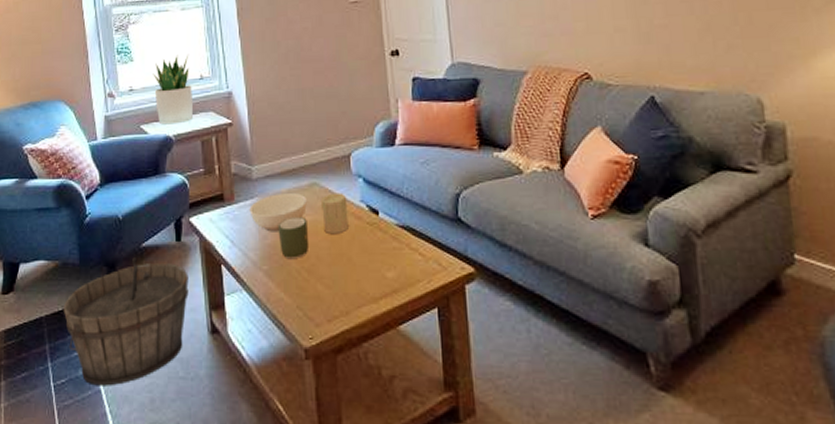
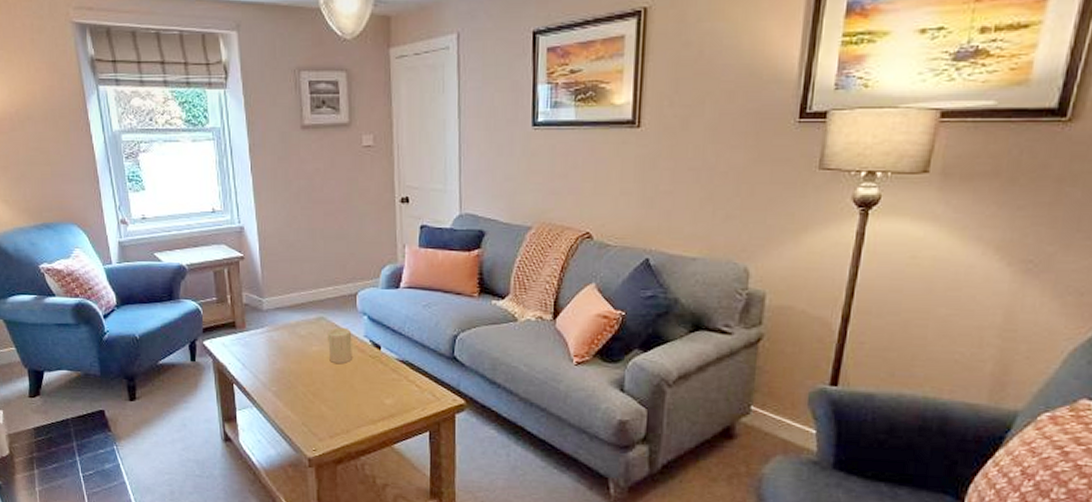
wooden bucket: present [63,257,189,386] -> none [87,373,203,479]
planter: present [153,54,193,125] -> none [165,186,205,254]
bowl: present [249,193,307,232] -> none [260,325,314,359]
mug: present [278,217,309,260] -> none [286,347,315,384]

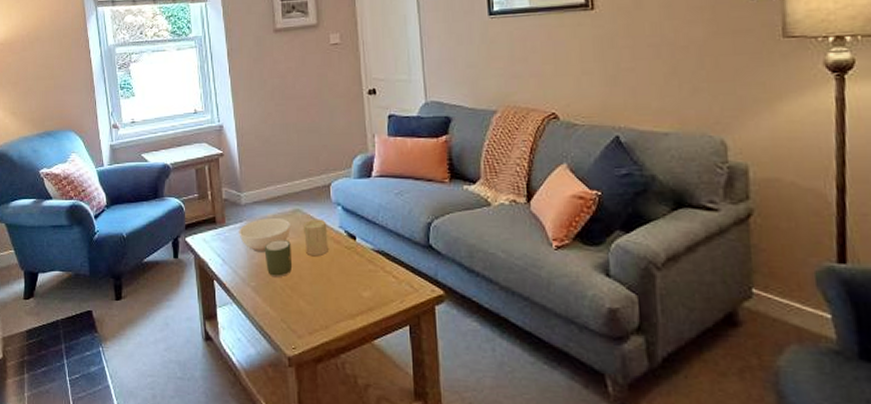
bowl: none [260,325,314,359] -> present [239,218,290,253]
mug: none [286,347,315,384] -> present [264,240,293,278]

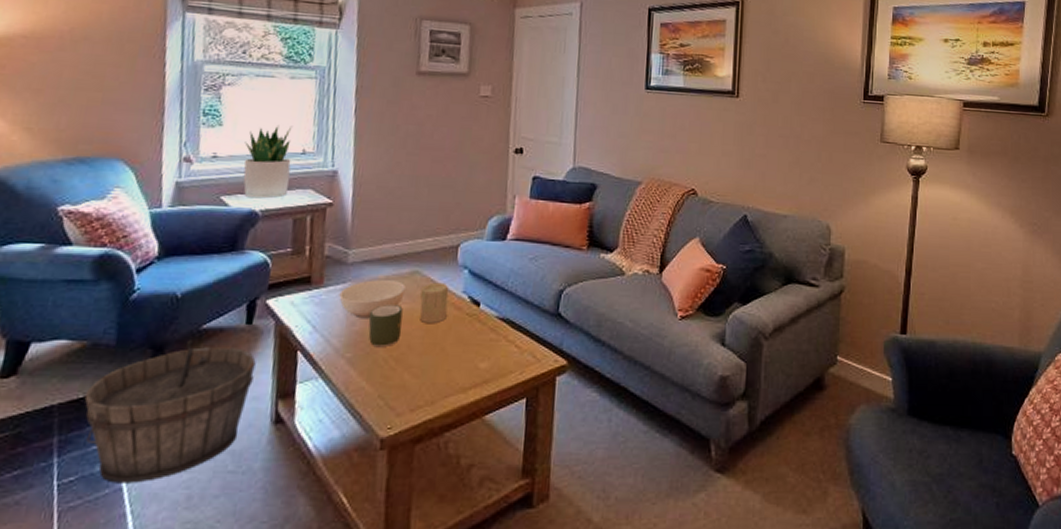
wooden bucket: none [76,271,185,383] -> present [84,340,256,483]
planter: none [152,90,188,154] -> present [243,125,293,199]

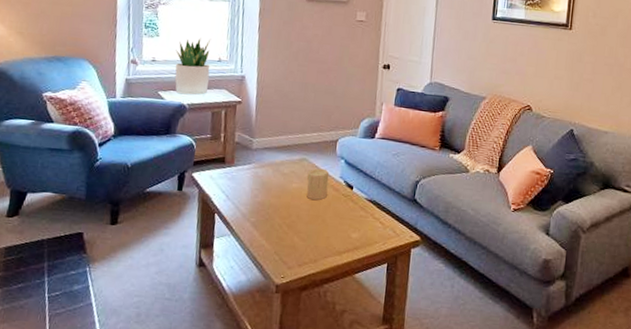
wooden bucket: present [84,340,256,483] -> none [64,199,185,301]
bowl: present [339,280,406,319] -> none [246,163,296,193]
mug: present [368,305,403,348] -> none [267,183,294,216]

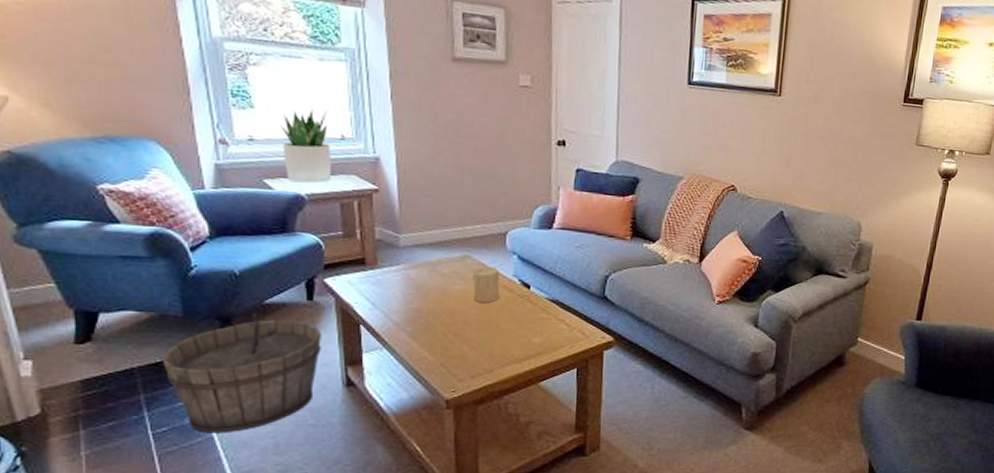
wooden bucket: none [64,199,185,301] -> present [162,313,321,434]

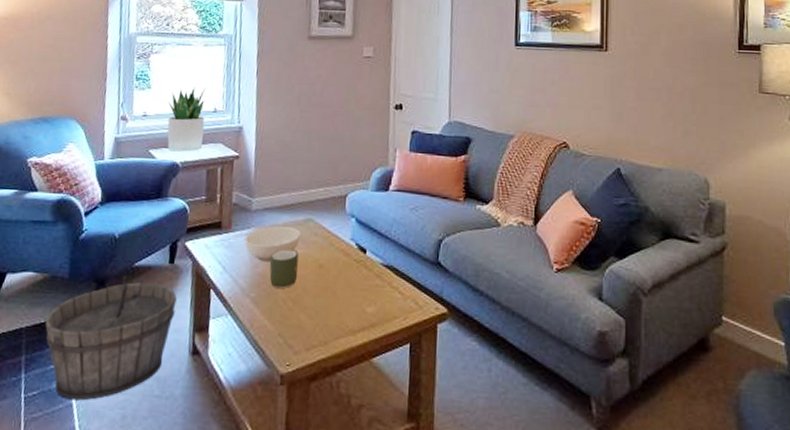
bowl: none [394,262,458,298] -> present [244,226,301,262]
mug: none [425,285,458,324] -> present [269,249,299,289]
candle: present [472,266,500,304] -> none [313,229,339,269]

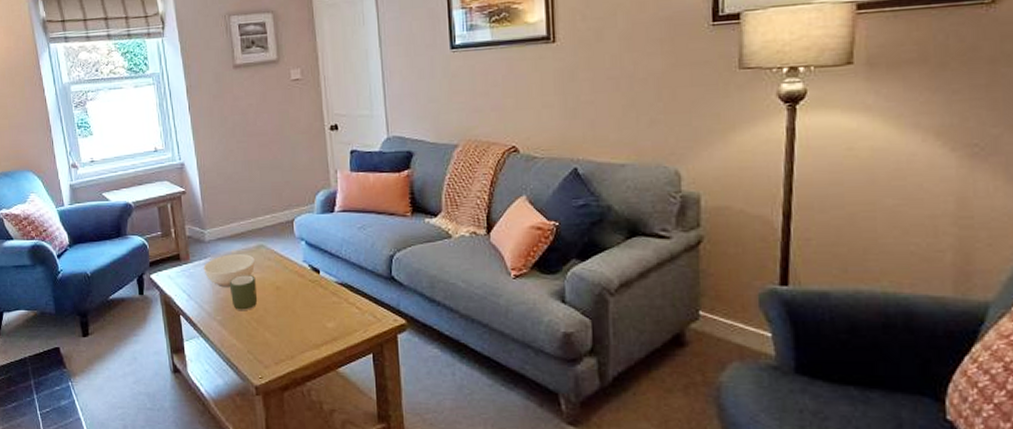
wooden bucket: present [45,276,177,401] -> none [43,308,152,415]
planter: present [167,87,206,152] -> none [111,128,149,193]

